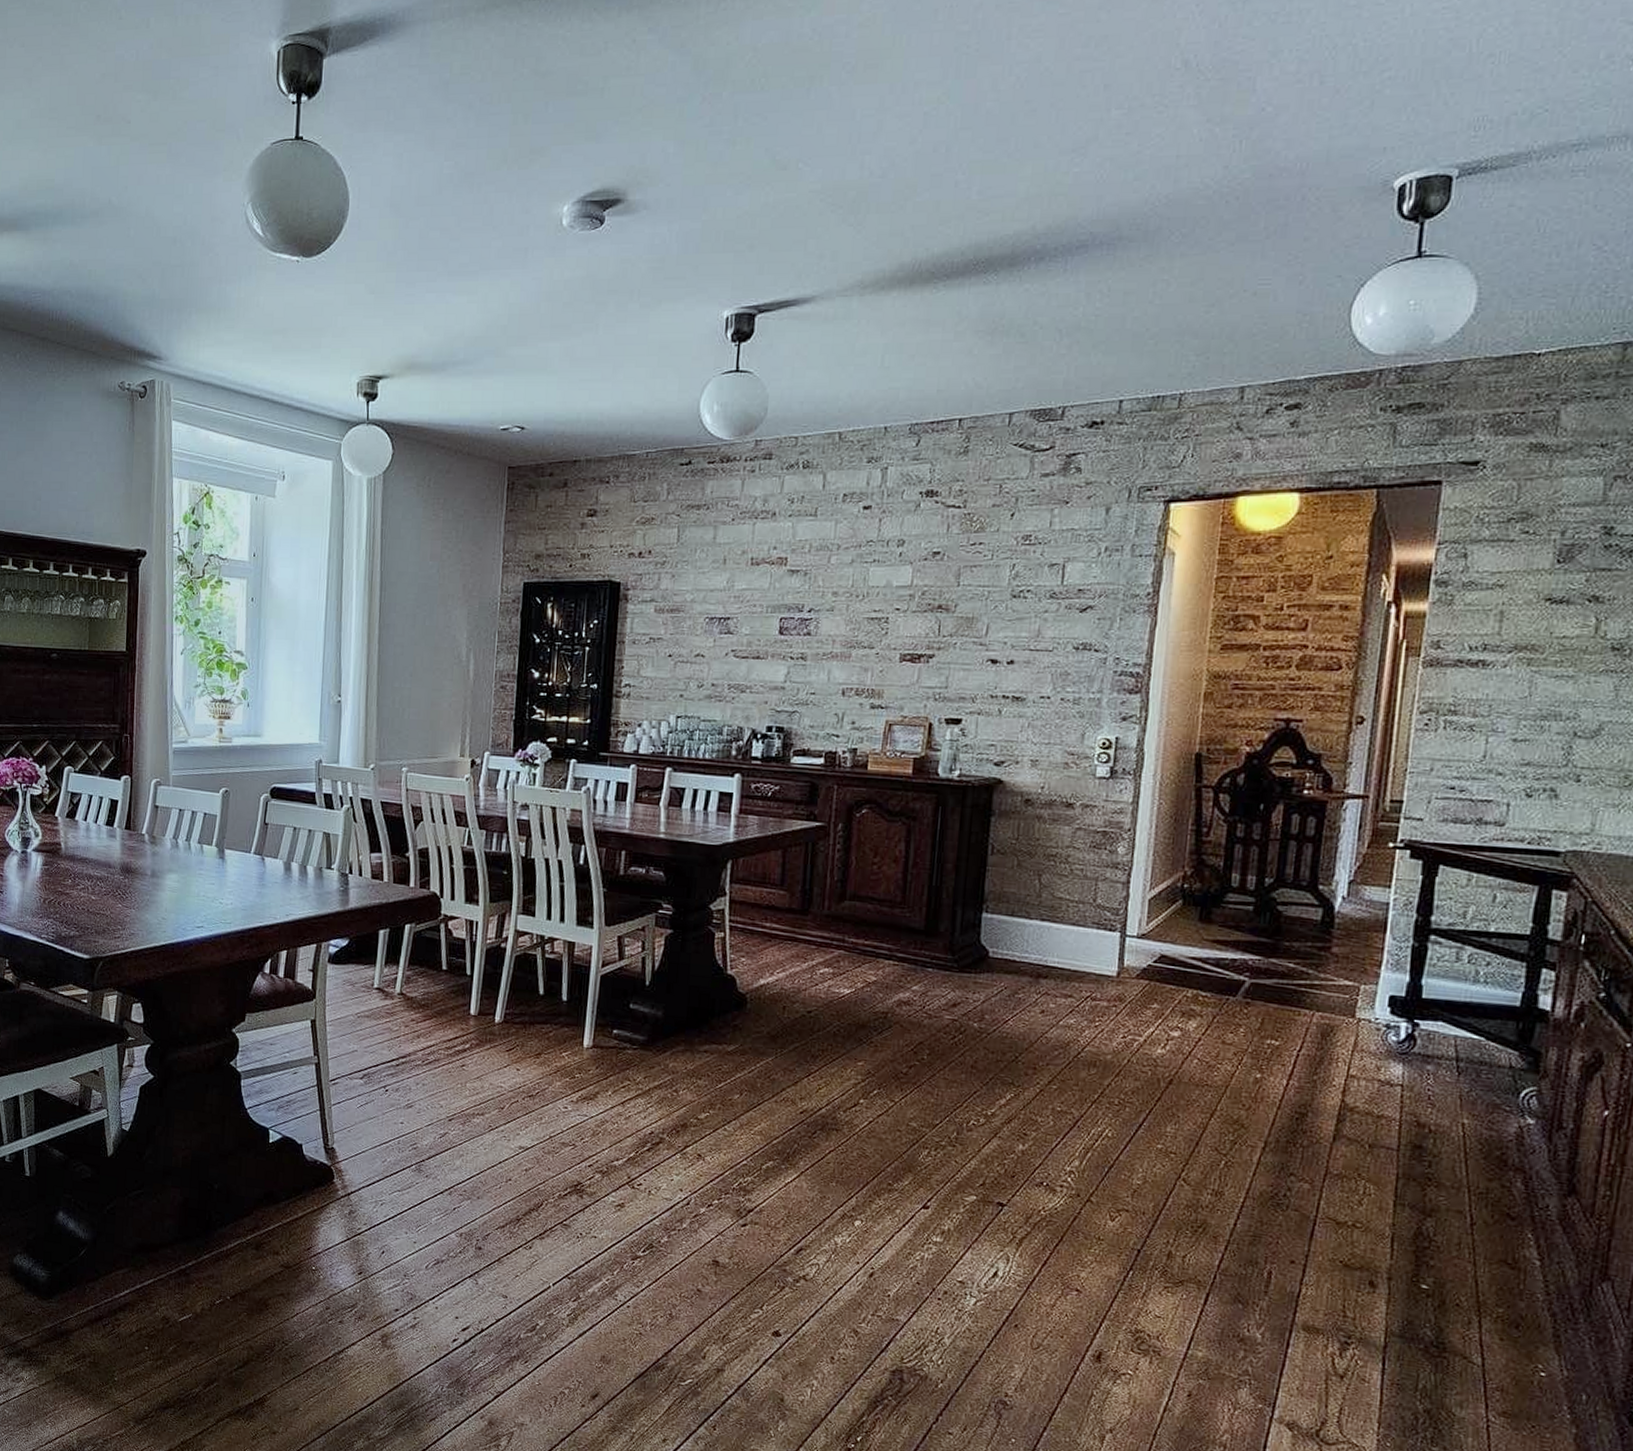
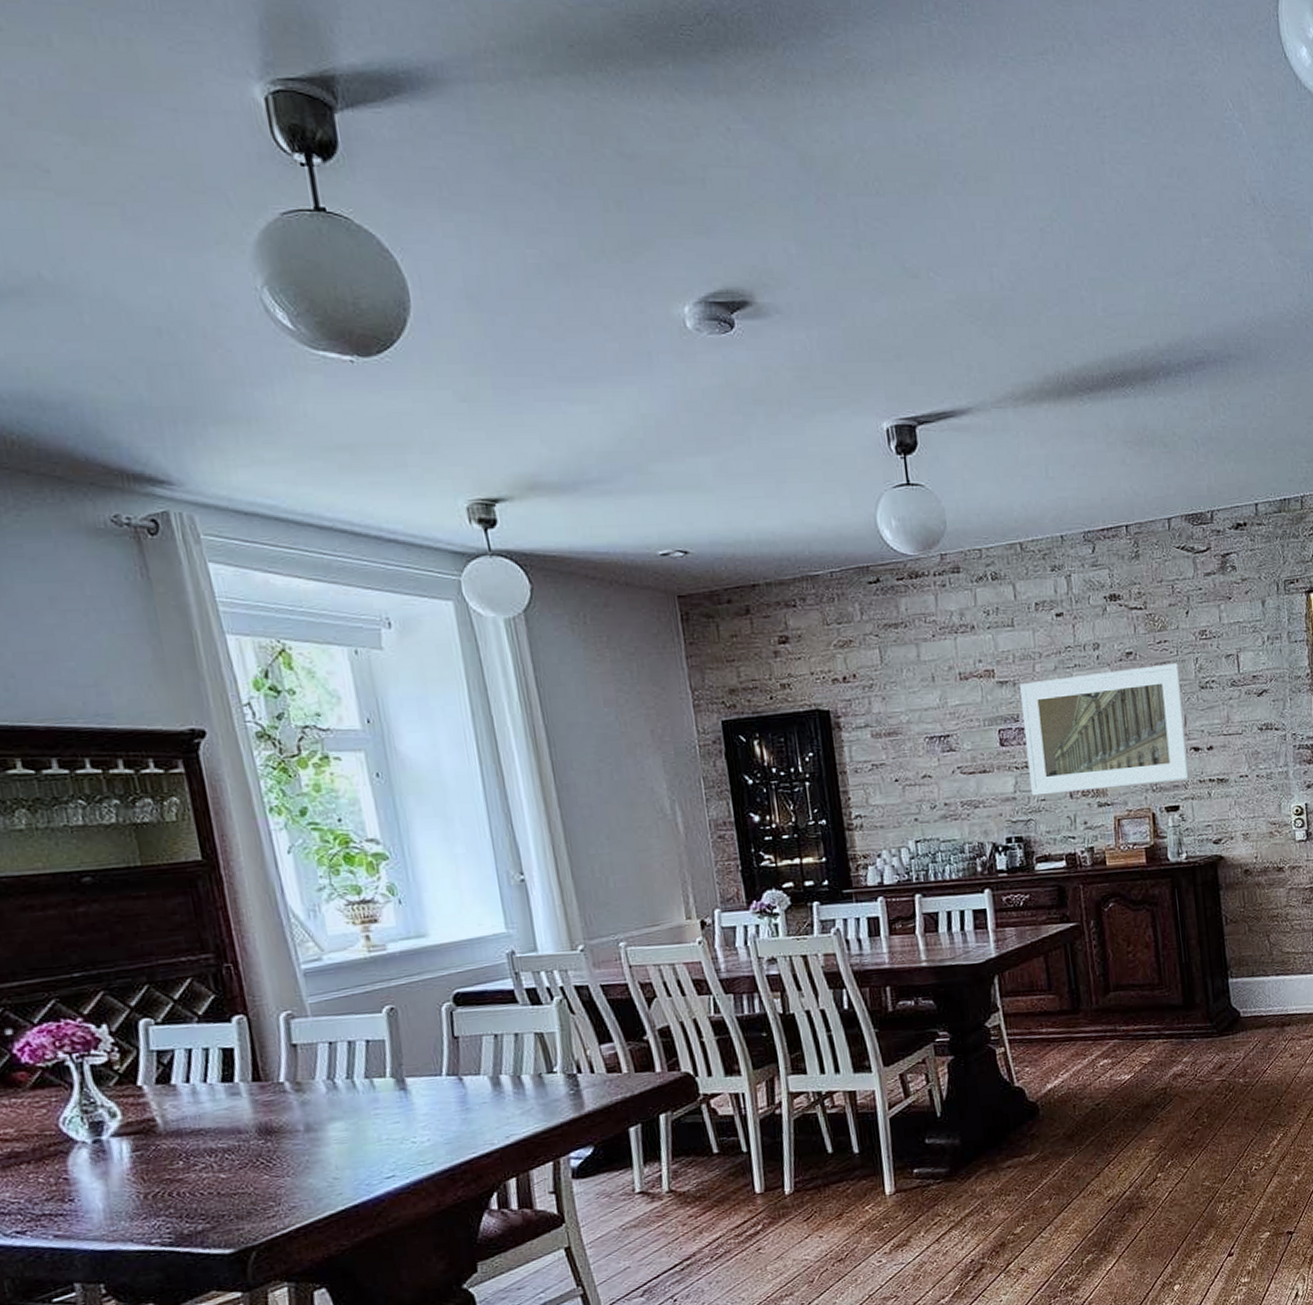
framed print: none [801,567,991,694] -> present [1019,663,1189,796]

